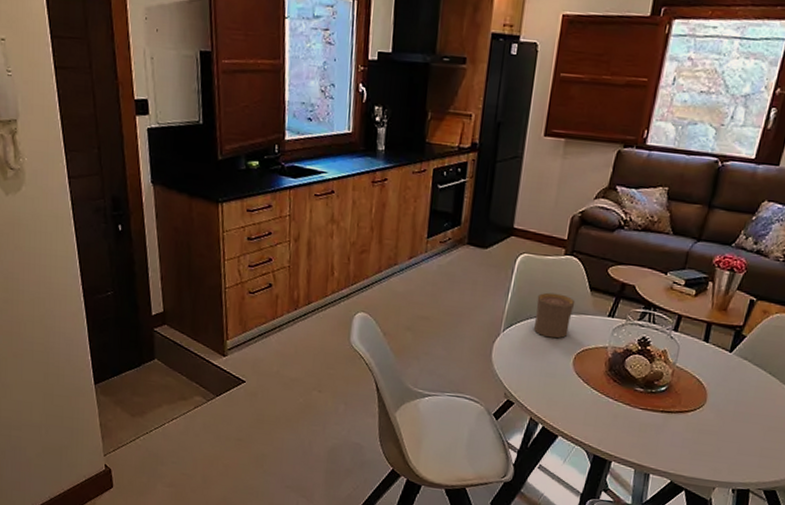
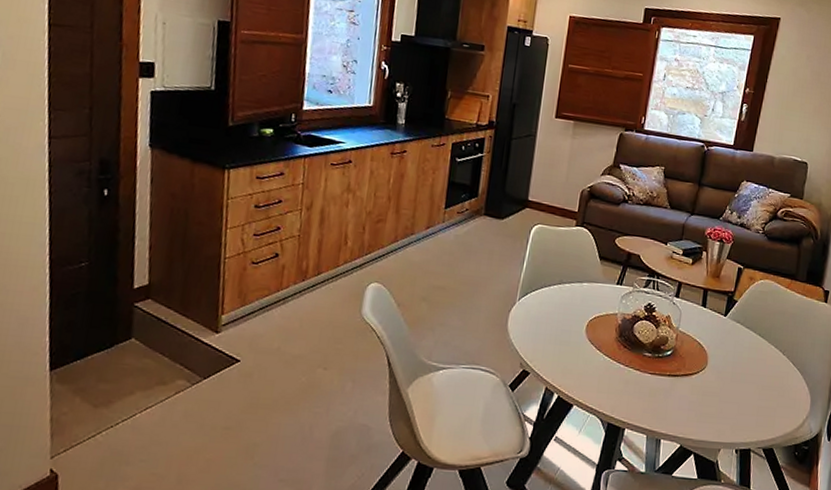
cup: present [534,292,576,339] -> none [549,261,587,307]

